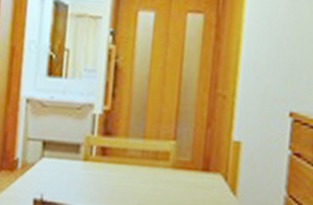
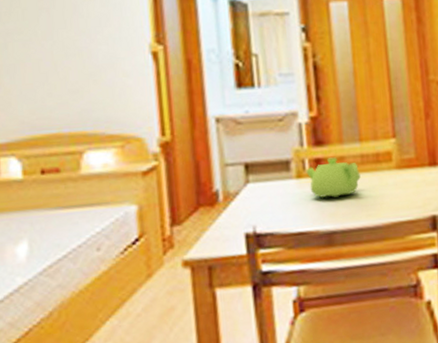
teapot: none [92,148,139,183] -> present [306,157,361,199]

